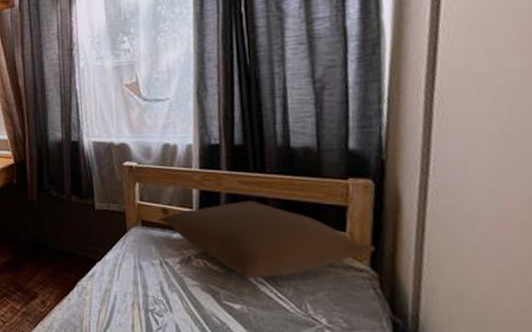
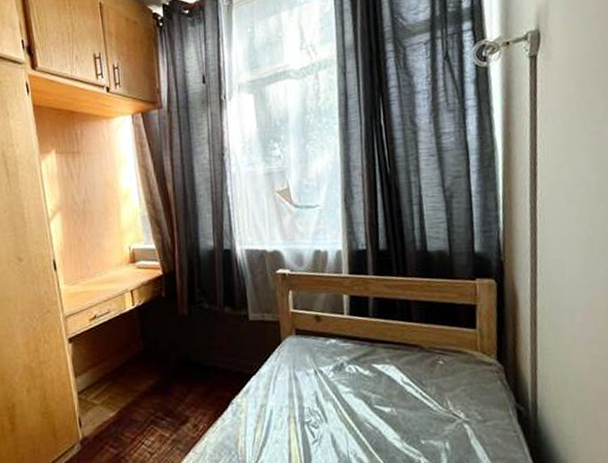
pillow: present [158,200,375,279] -> none [312,303,500,381]

